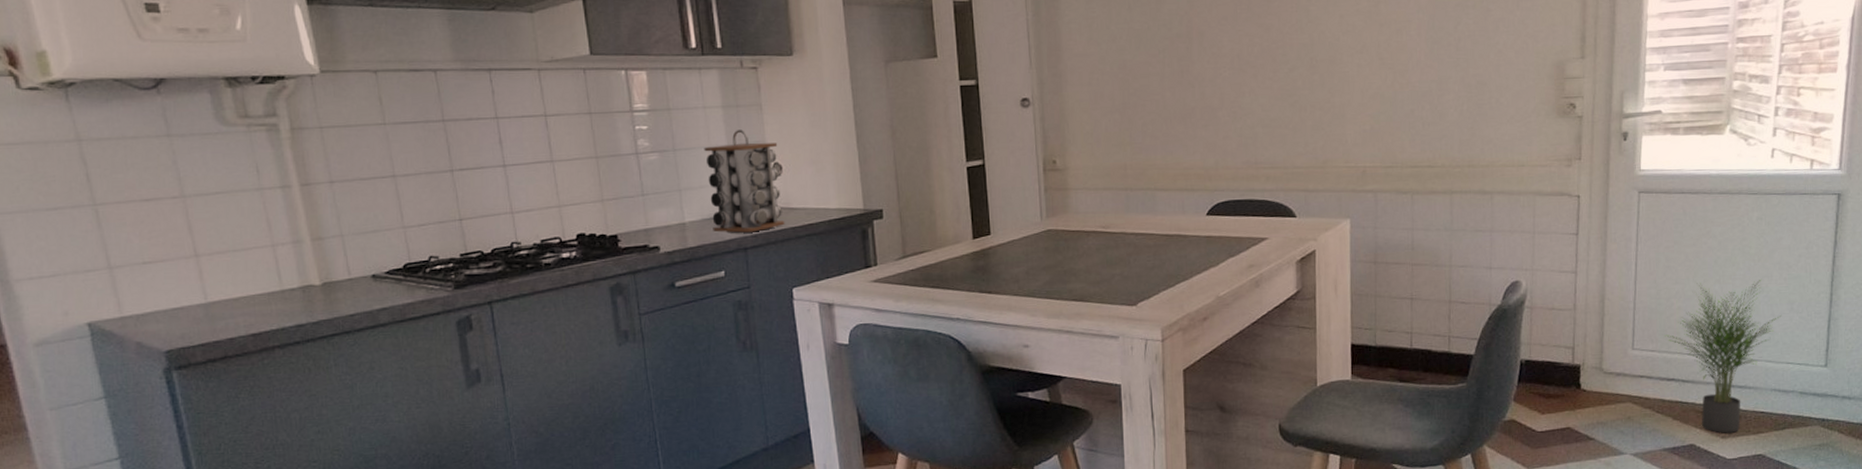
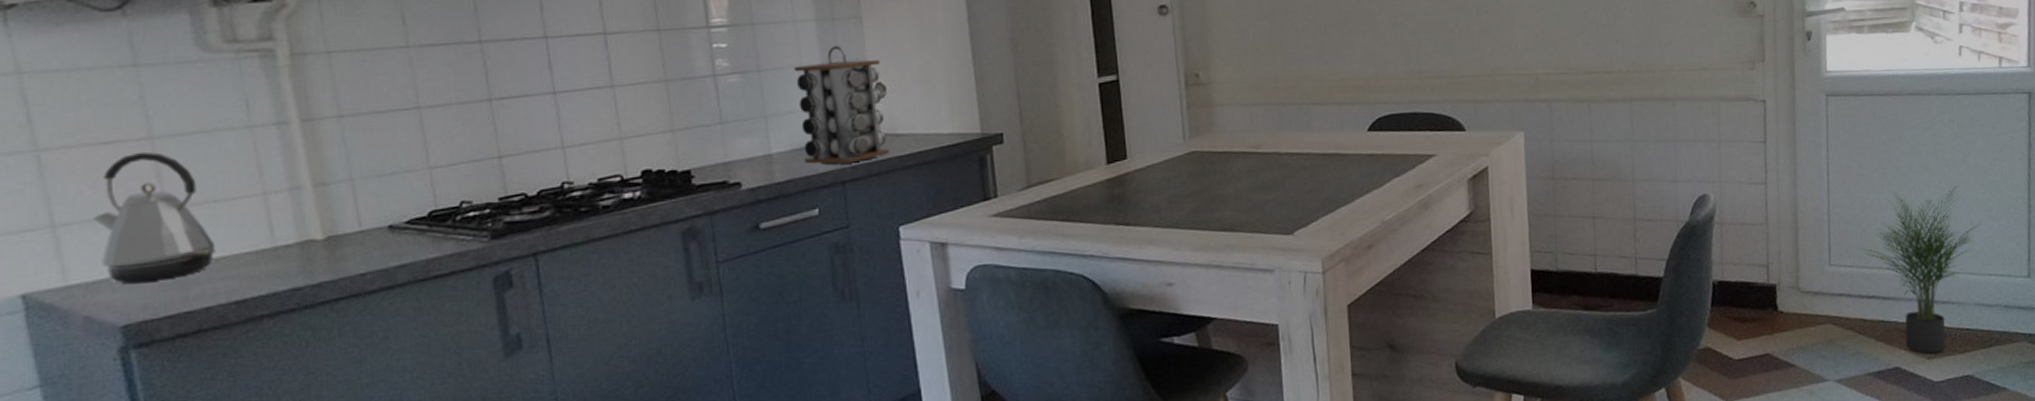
kettle: none [140,208,237,317] -> present [93,151,216,284]

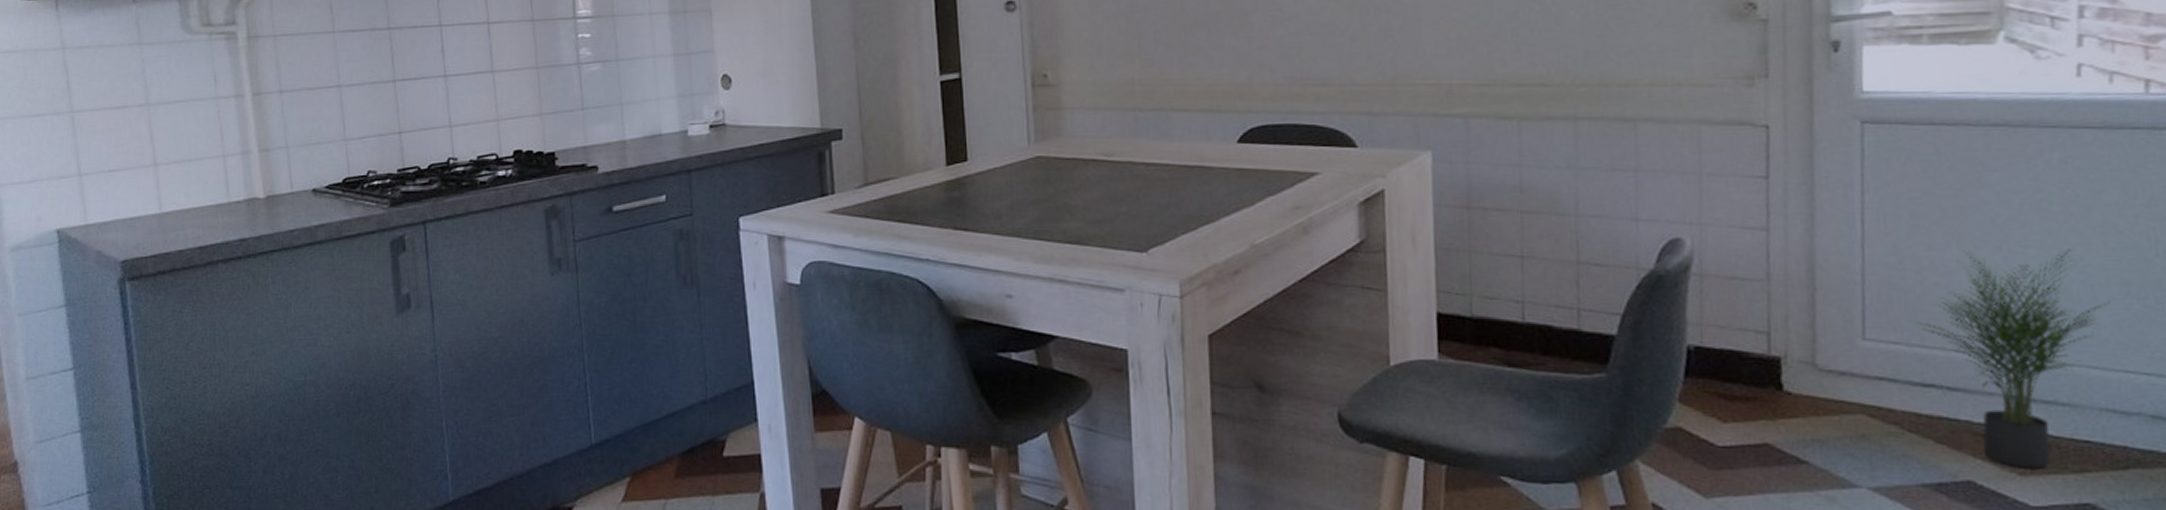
kettle: present [93,151,216,284] -> none [106,116,188,227]
spice rack: present [794,46,890,165] -> none [648,38,733,153]

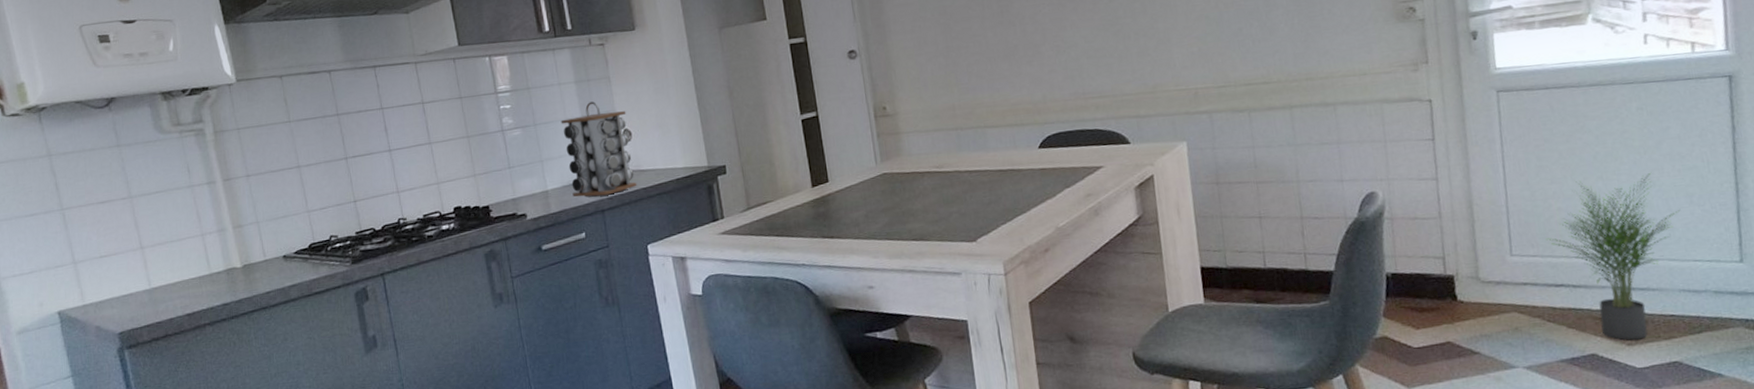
spice rack: none [648,38,733,153] -> present [561,101,637,198]

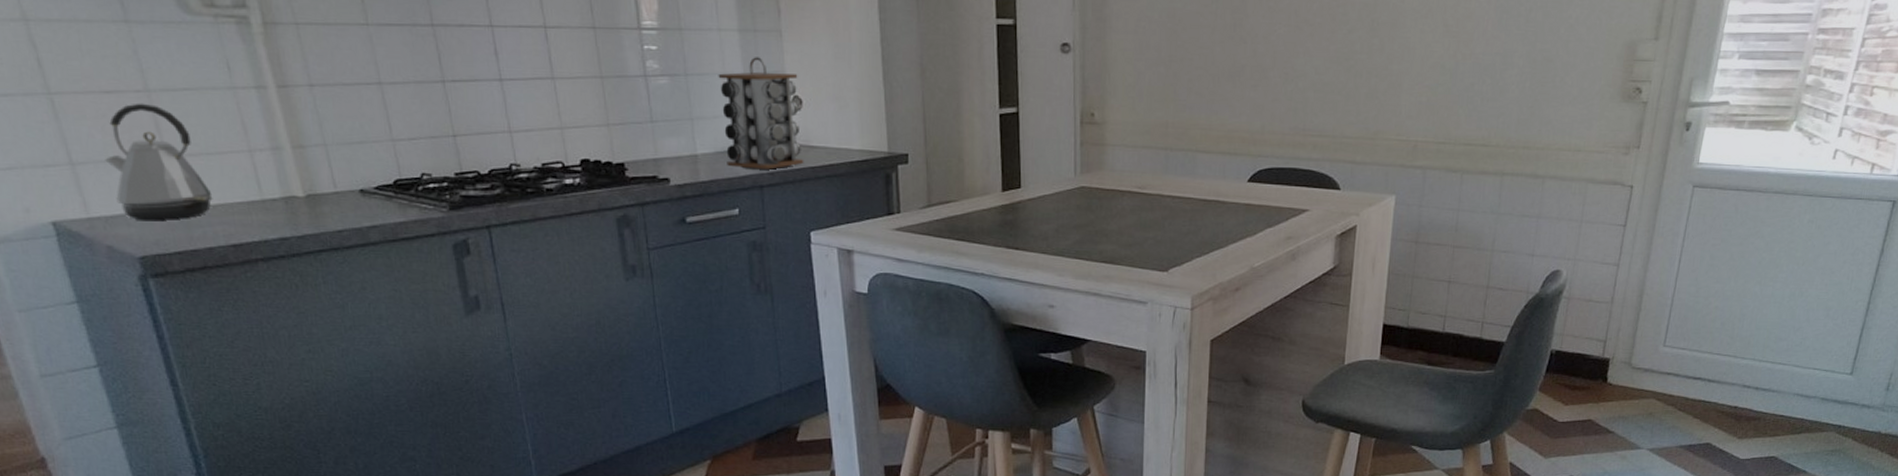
kettle: none [98,207,174,303] -> present [105,103,213,221]
potted plant: present [1545,172,1681,340] -> none [1697,283,1817,434]

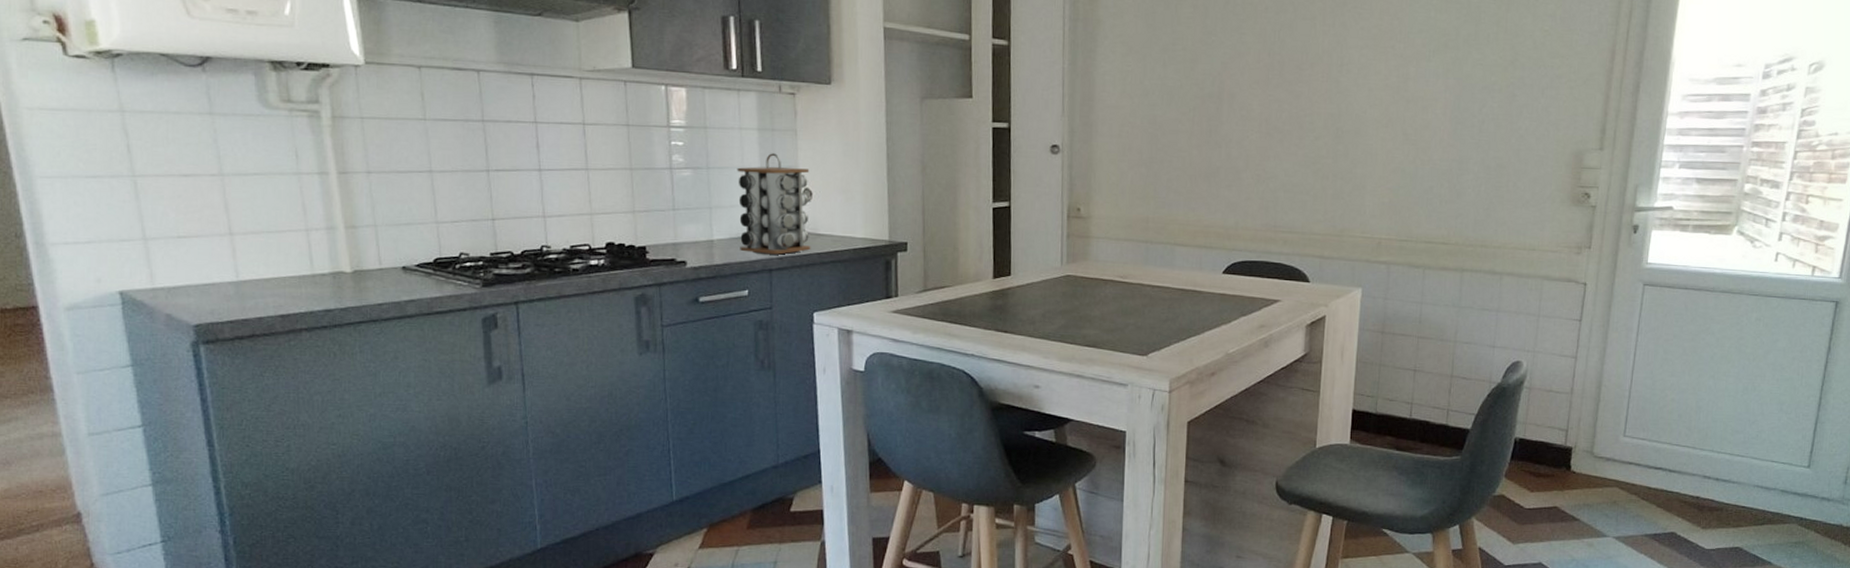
kettle: present [105,103,213,221] -> none [175,185,268,292]

